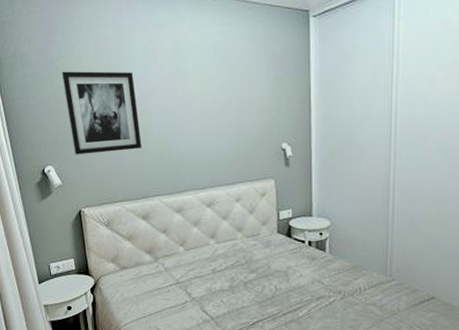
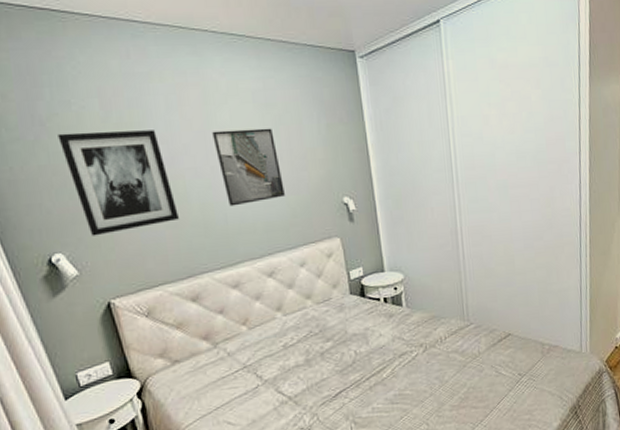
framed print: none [177,76,231,142] -> present [212,128,285,207]

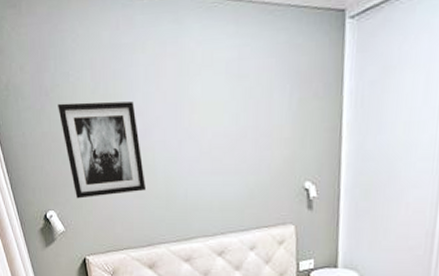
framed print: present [212,128,285,207] -> none [183,102,245,182]

